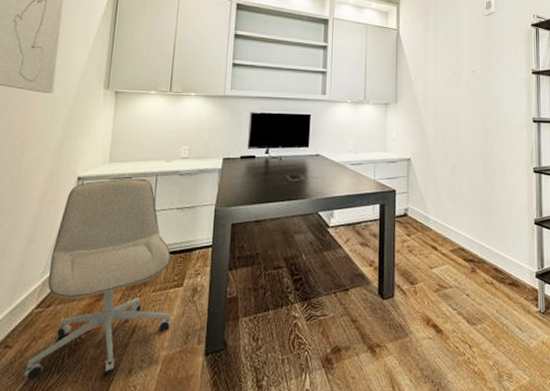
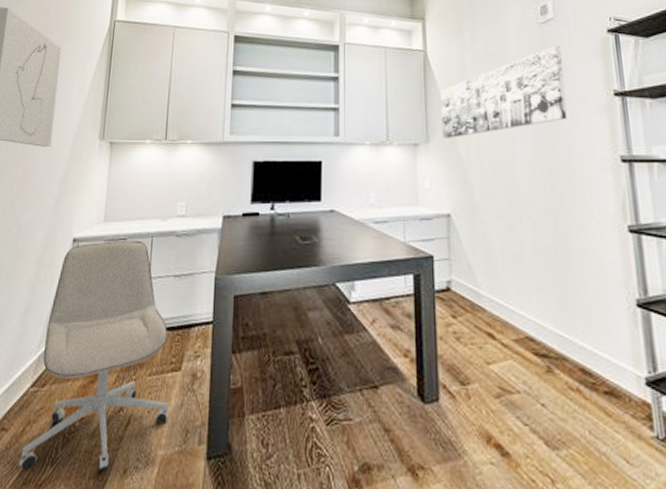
wall art: none [408,33,499,101] -> present [440,46,567,140]

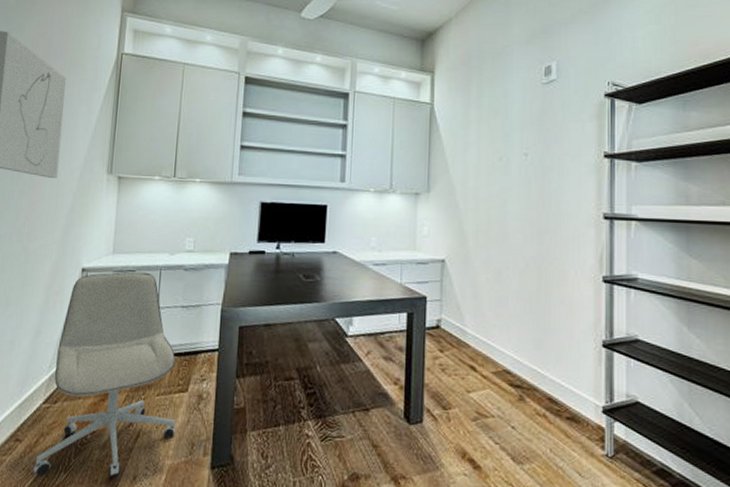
wall art: present [440,46,567,140] -> none [443,107,560,191]

